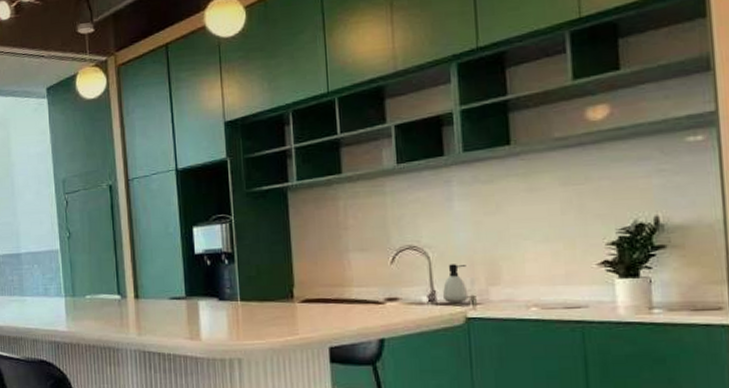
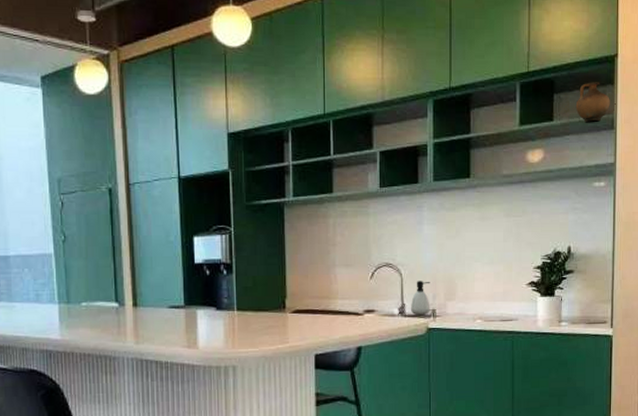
ceramic jug: none [650,17,703,67] -> present [575,82,610,123]

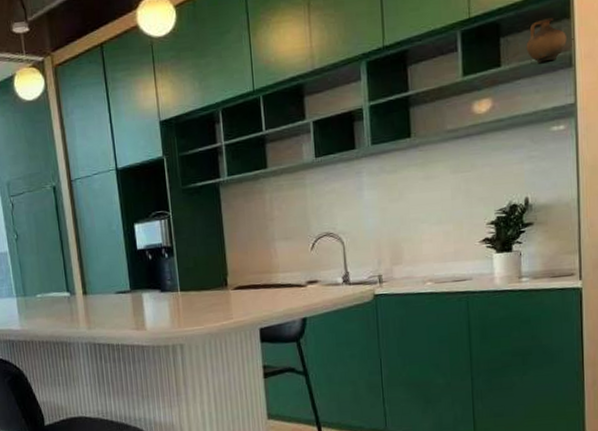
soap dispenser: present [411,281,430,316] -> none [355,247,376,283]

